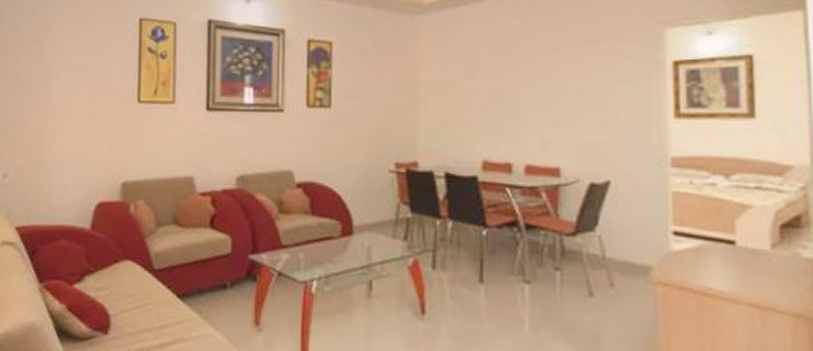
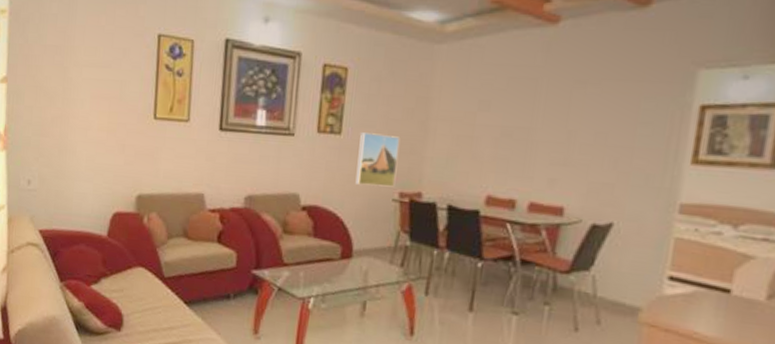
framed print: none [349,105,391,158] -> present [355,132,400,187]

